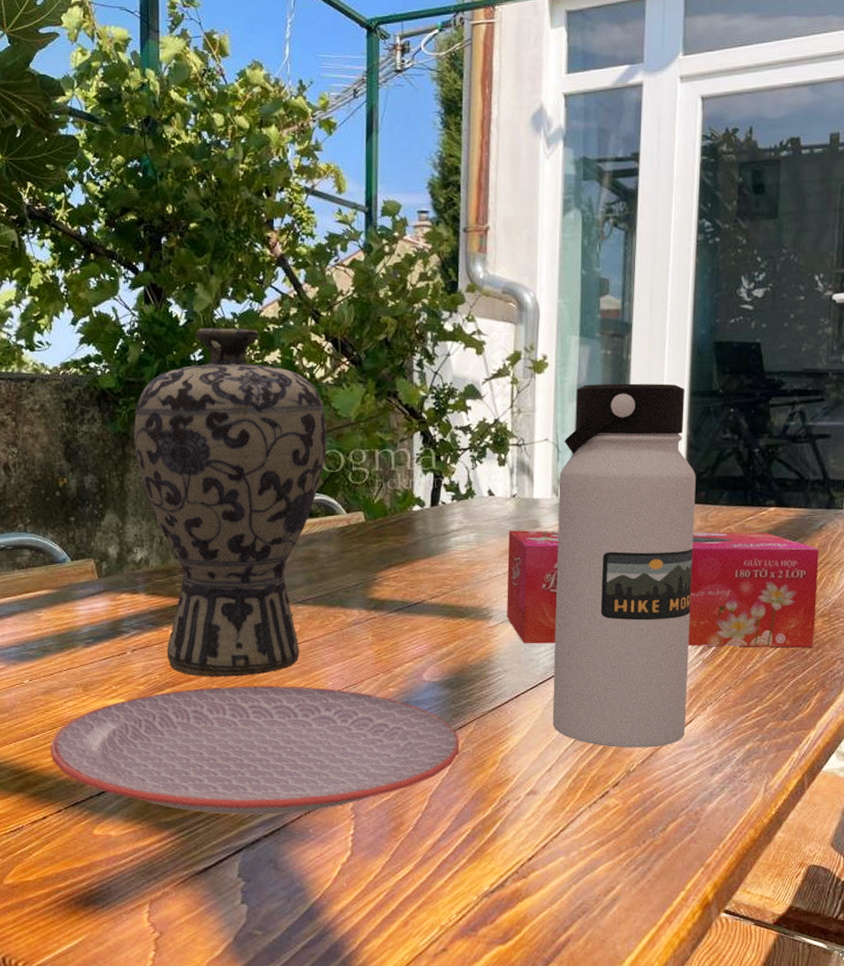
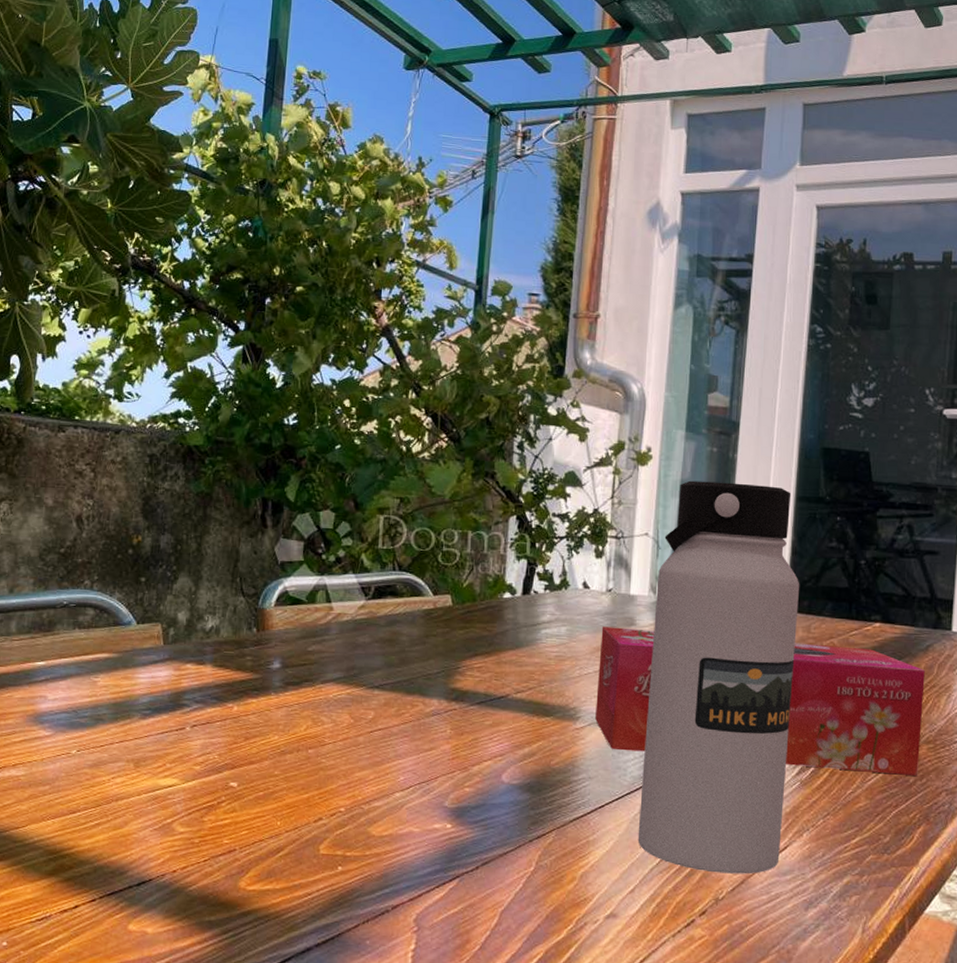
plate: present [49,685,460,815] -> none [90,773,537,921]
vase: present [133,328,327,677] -> none [216,392,420,763]

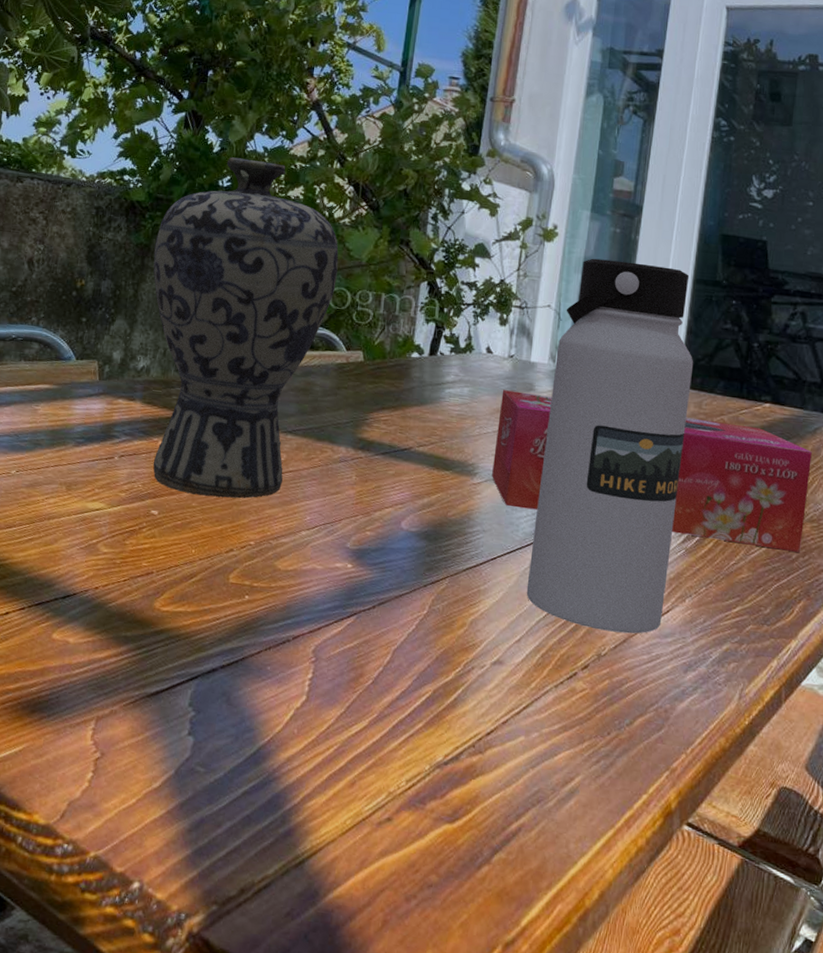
vase: none [216,392,420,763] -> present [153,157,339,499]

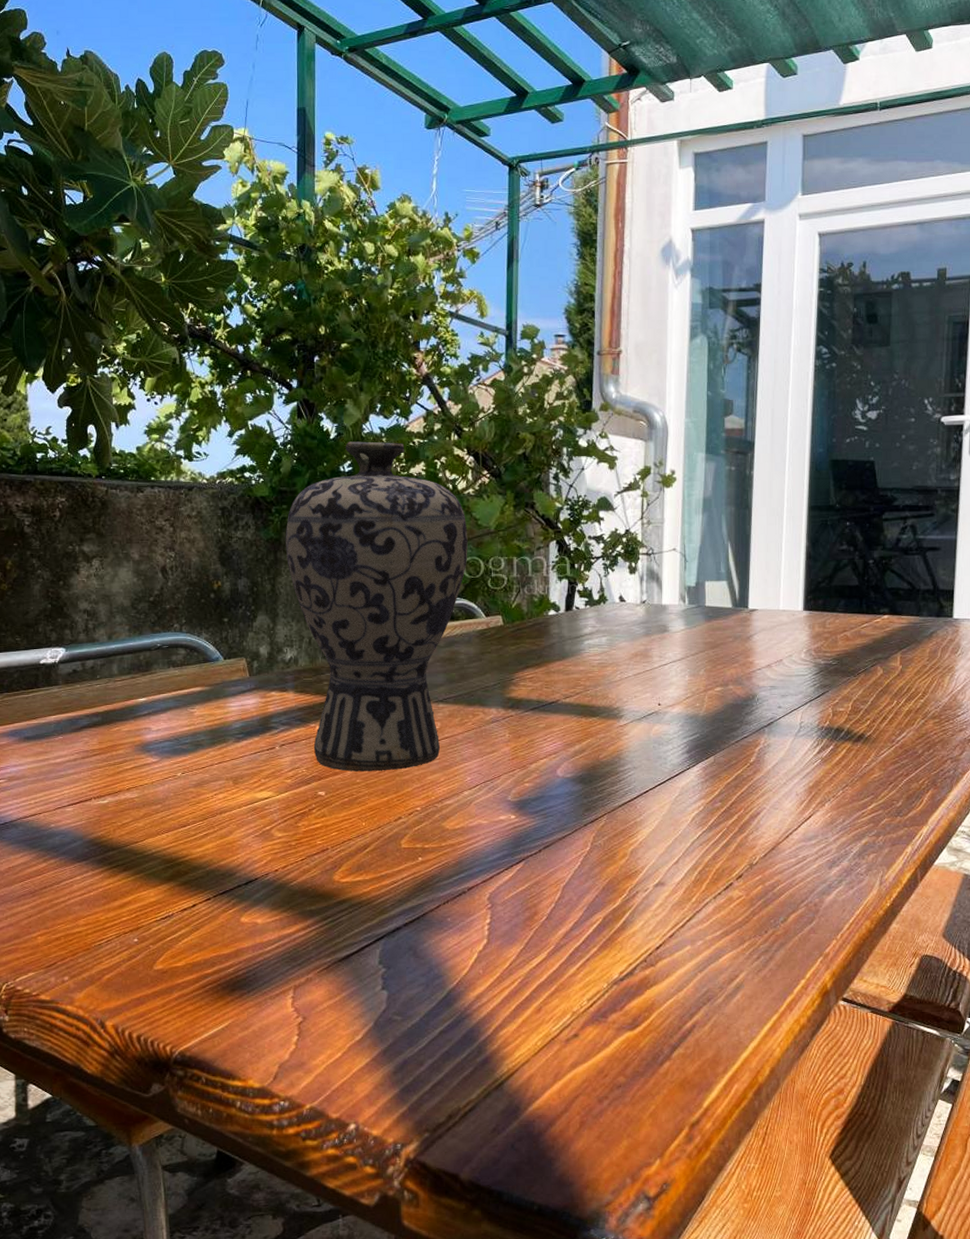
tissue box: present [492,390,812,552] -> none [636,634,930,748]
water bottle: present [526,258,694,634] -> none [679,497,815,842]

